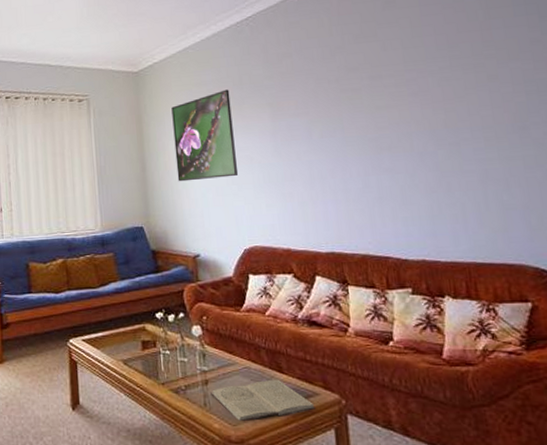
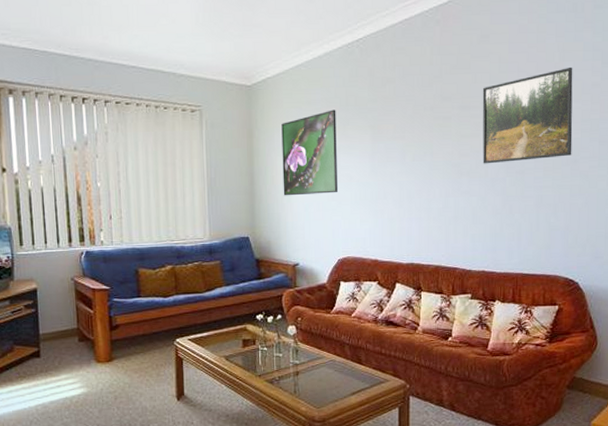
book: present [210,379,315,421] -> none [300,369,385,404]
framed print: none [394,24,519,137] -> present [482,66,573,164]

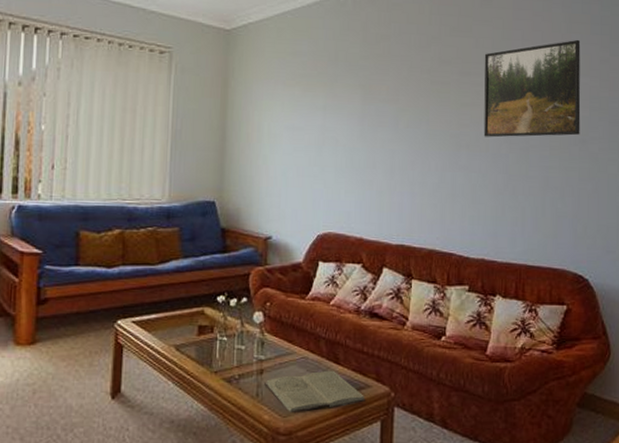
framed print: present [281,109,339,196] -> none [258,64,324,158]
book: none [300,369,385,404] -> present [264,370,365,412]

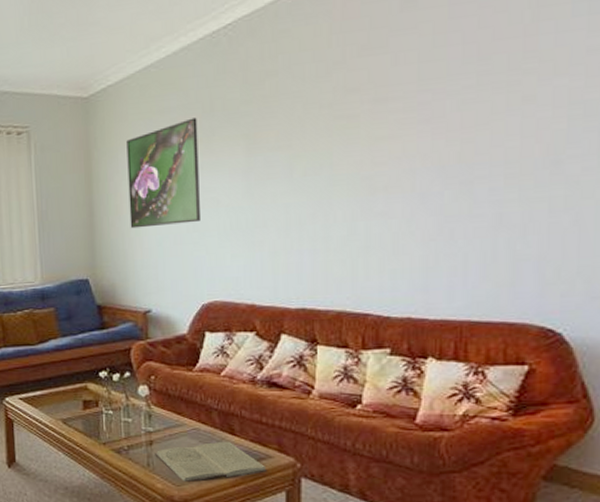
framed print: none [258,64,324,158] -> present [126,117,202,229]
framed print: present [483,39,581,138] -> none [406,28,555,174]

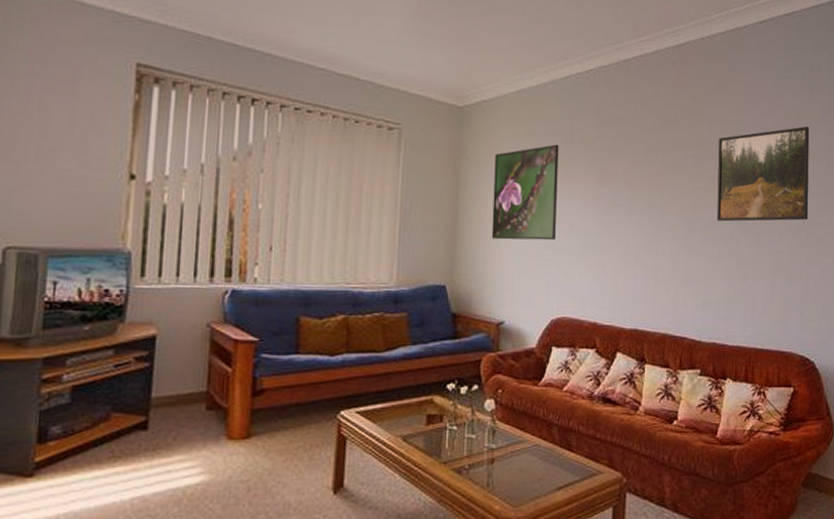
book: present [155,441,267,482] -> none [495,457,598,502]
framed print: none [406,28,555,174] -> present [716,126,810,222]

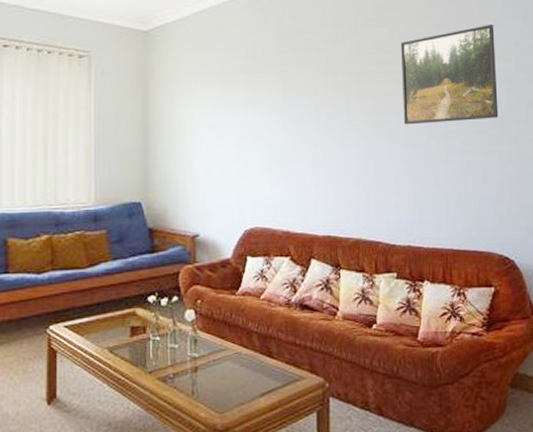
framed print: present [491,144,559,241] -> none [181,60,245,156]

